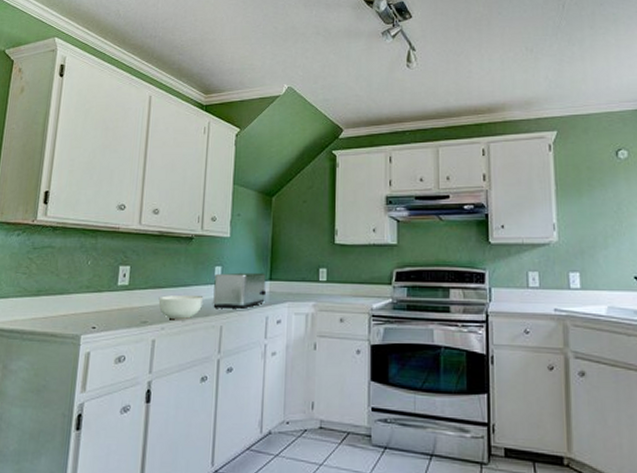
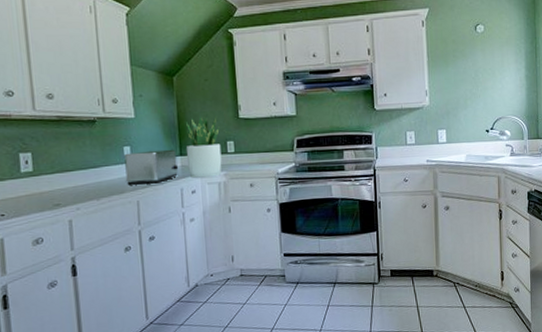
bowl: present [158,294,204,320] -> none [68,175,116,200]
planter: none [276,237,313,307] -> present [186,114,222,178]

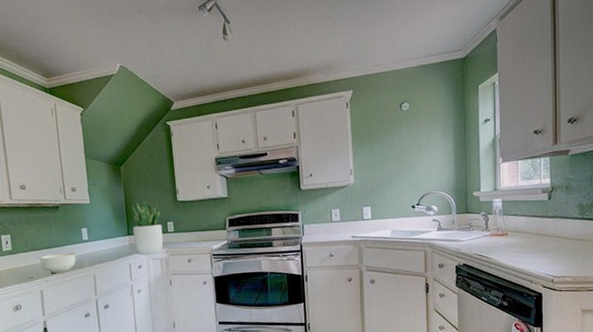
bowl: none [68,175,116,200] -> present [39,252,77,274]
toaster: present [124,149,179,185] -> none [82,229,127,261]

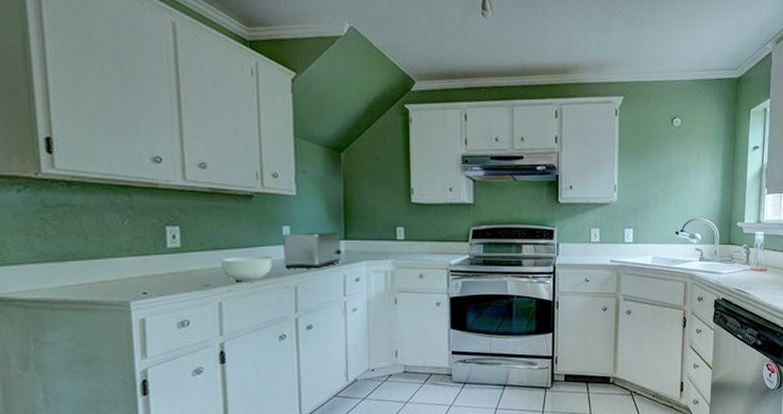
toaster: none [82,229,127,261] -> present [283,232,342,268]
planter: present [132,198,164,255] -> none [352,196,390,265]

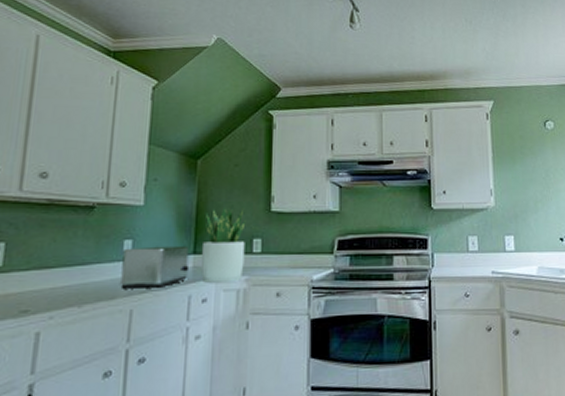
bowl: present [220,255,273,282] -> none [45,274,109,307]
planter: none [352,196,390,265] -> present [201,205,246,283]

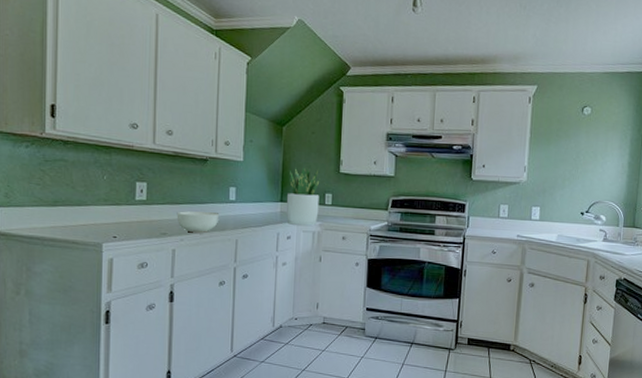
bowl: none [45,274,109,307] -> present [176,211,220,234]
toaster: present [120,245,190,289] -> none [229,193,278,225]

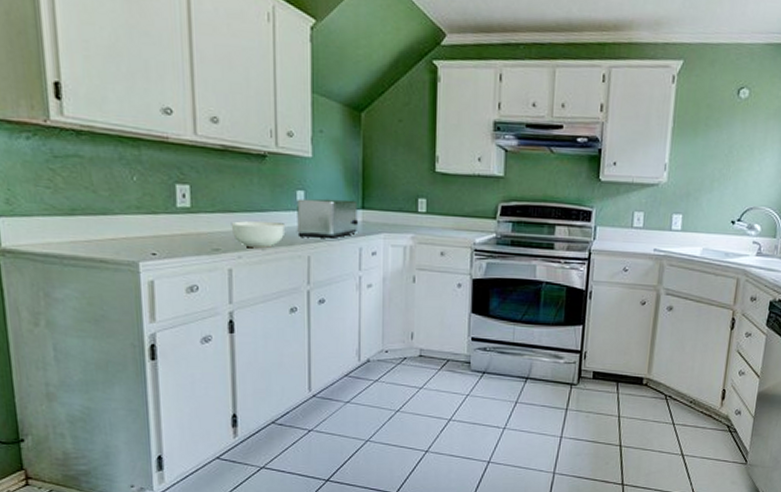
toaster: none [229,193,278,225] -> present [297,198,359,238]
planter: present [286,165,320,226] -> none [370,162,411,239]

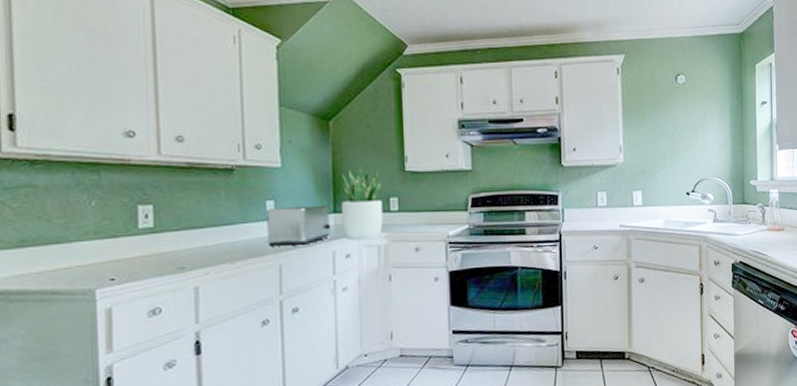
bowl: present [231,221,286,249] -> none [197,233,256,264]
planter: none [370,162,411,239] -> present [342,165,383,240]

